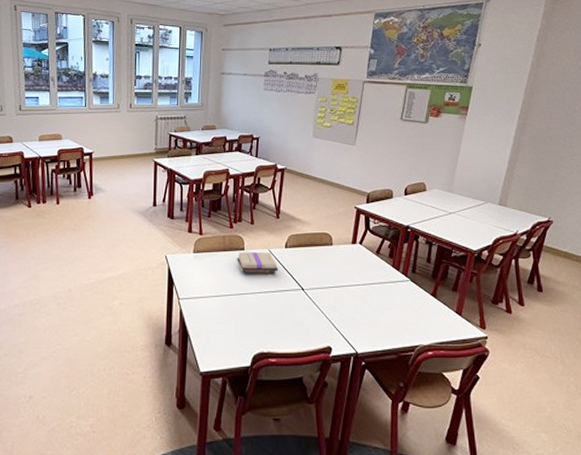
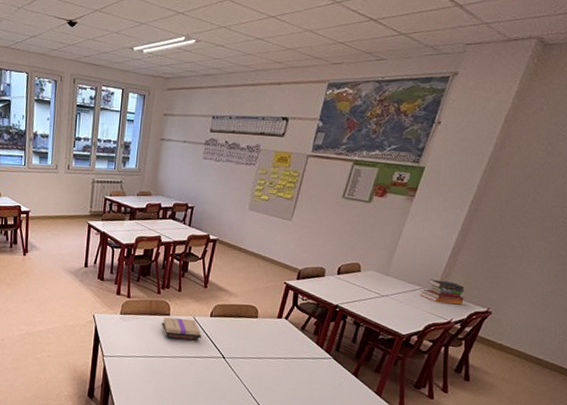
books: none [484,193,526,217] -> present [419,279,465,305]

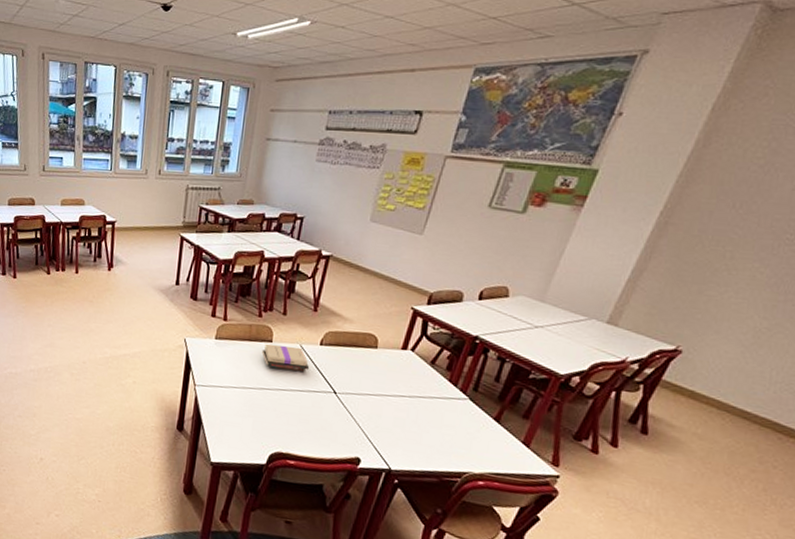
books: present [419,279,465,305] -> none [585,308,647,341]

